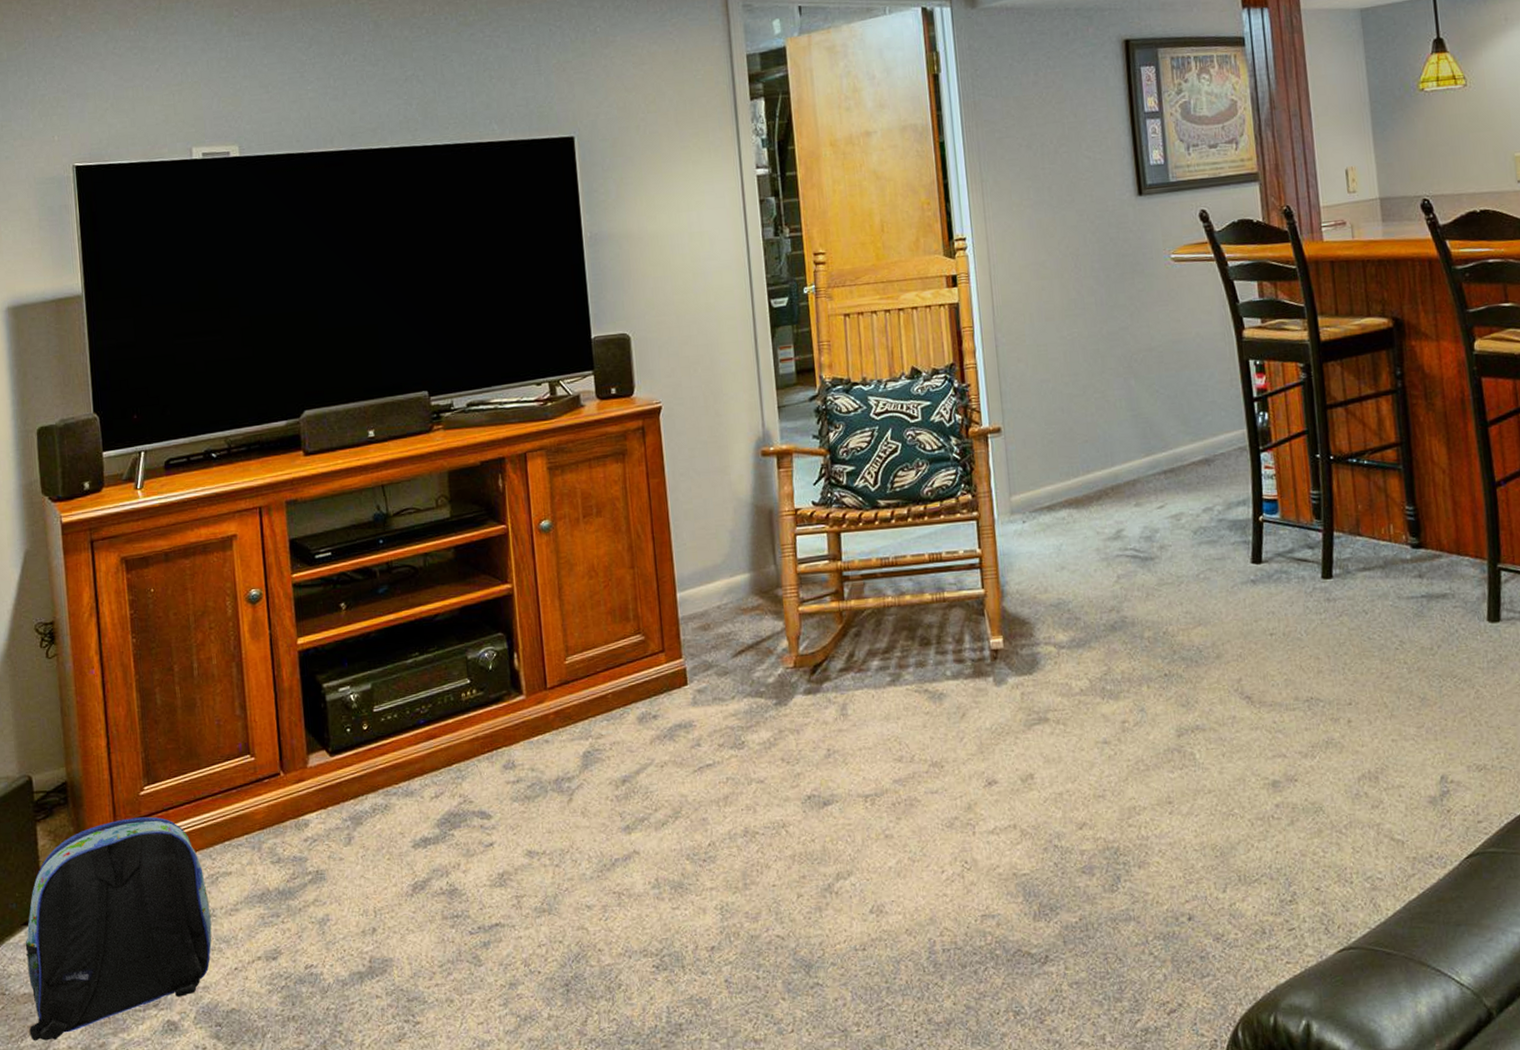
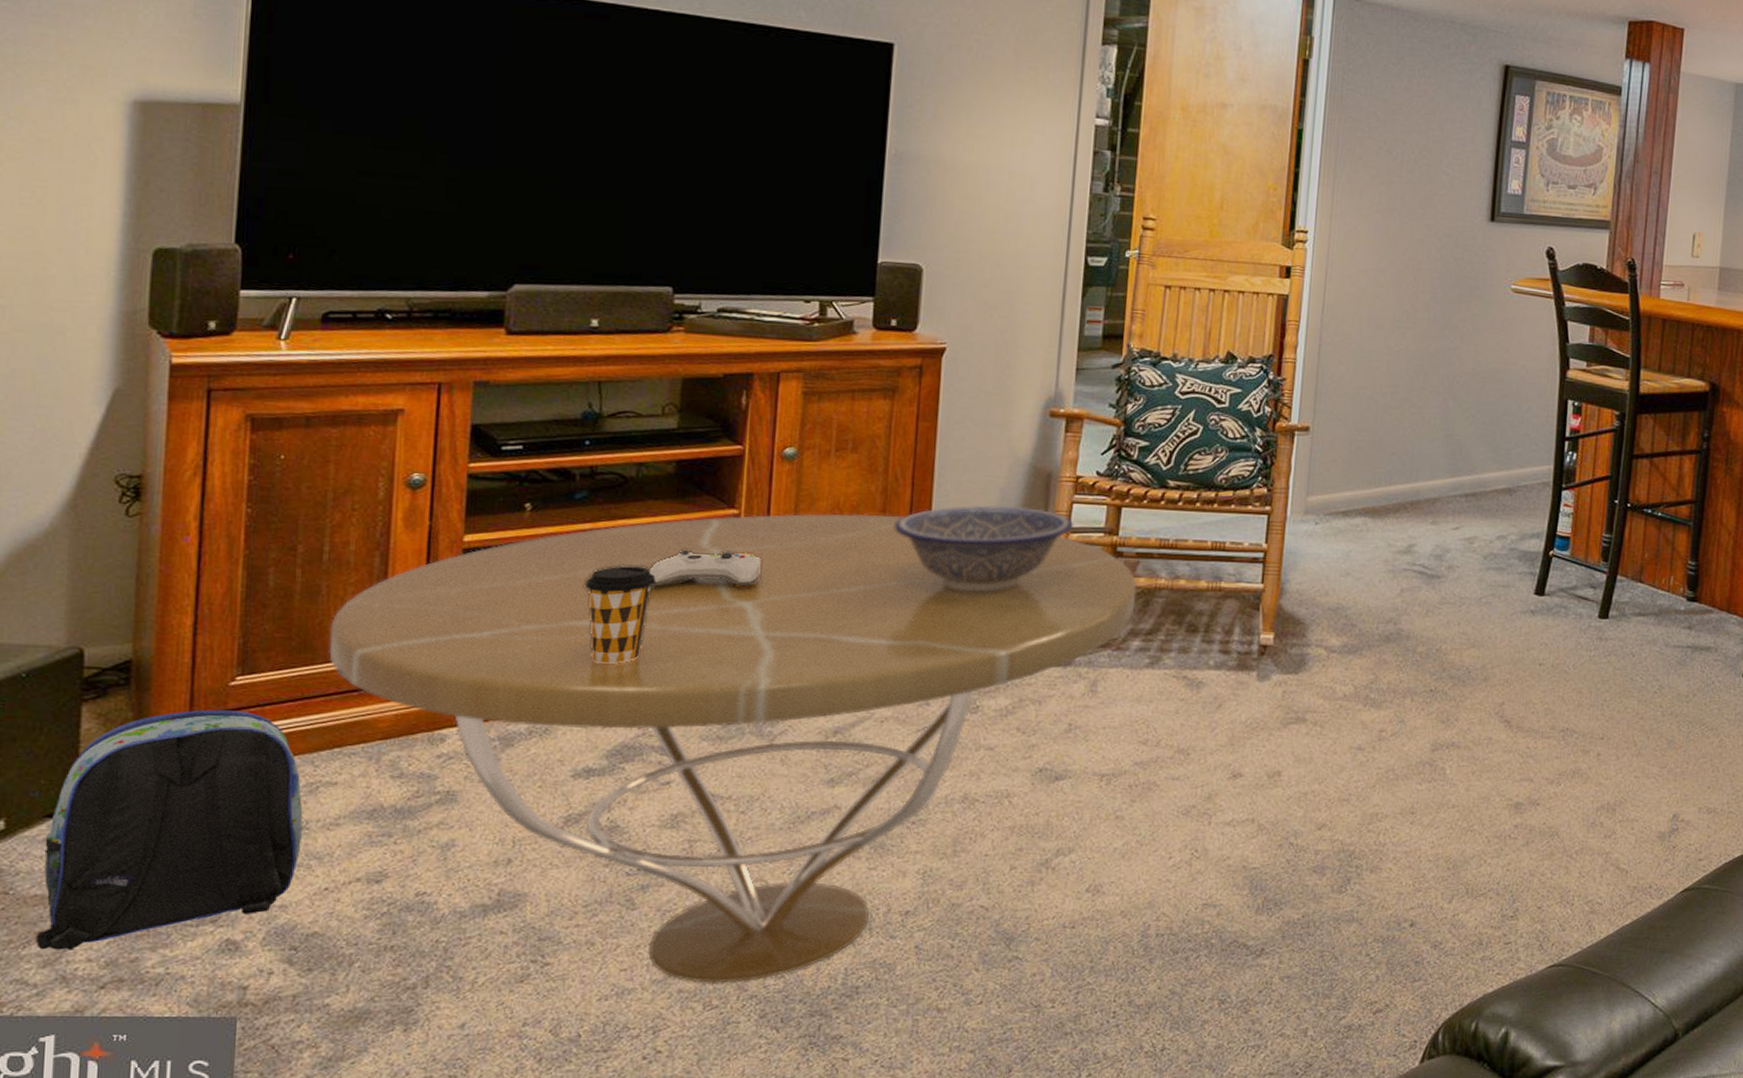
coffee table: none [207,568,869,1030] -> present [329,513,1137,983]
coffee cup: none [397,647,454,741] -> present [584,565,656,665]
game controller: none [446,622,539,664] -> present [648,549,762,587]
decorative bowl: none [644,544,800,634] -> present [895,505,1073,593]

